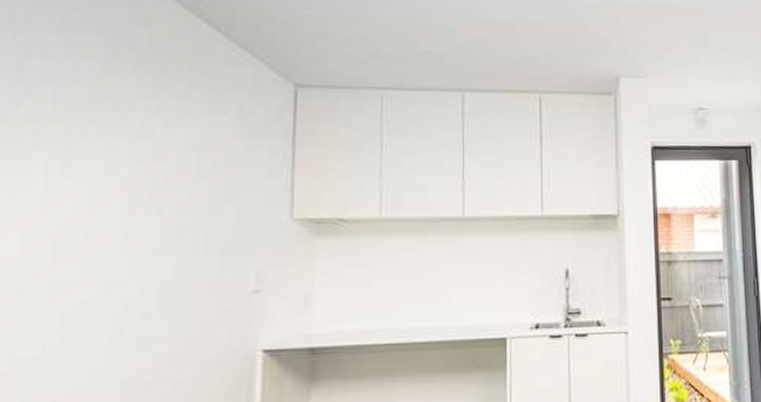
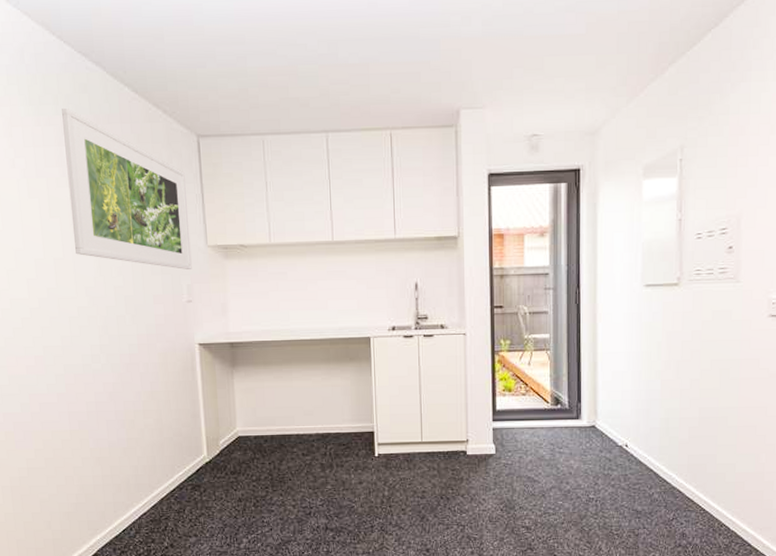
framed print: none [92,40,272,249] -> present [62,107,192,269]

